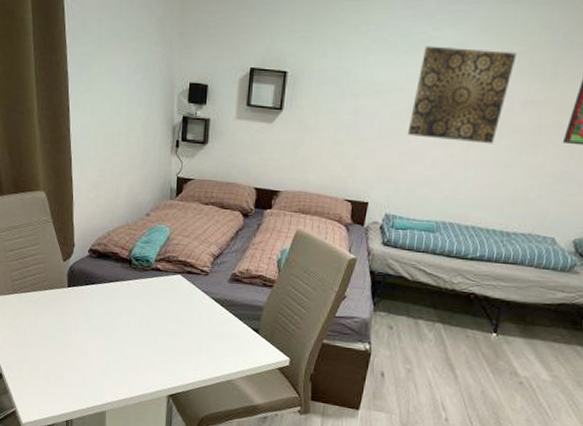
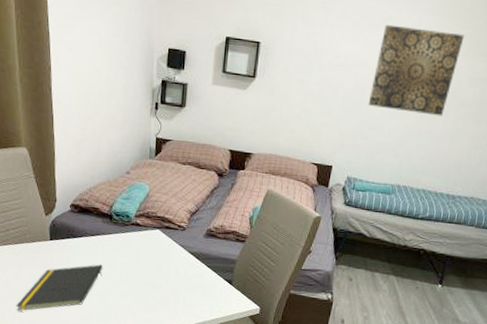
notepad: none [33,312,122,362] -> present [16,264,103,312]

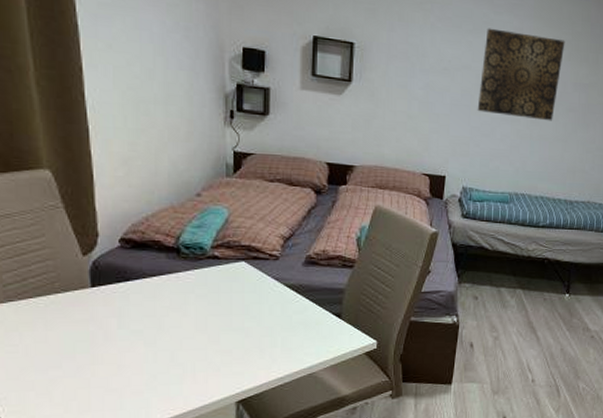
notepad: present [16,264,103,312] -> none [42,311,171,387]

